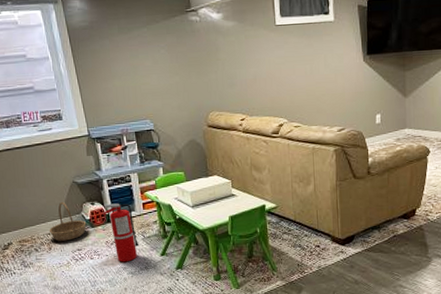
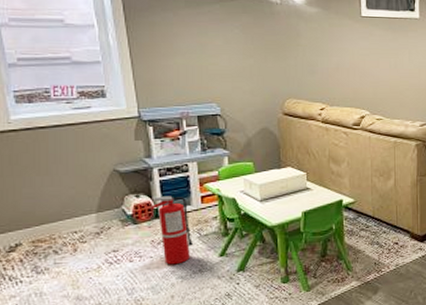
basket: present [49,201,87,241] -> none [75,193,127,241]

